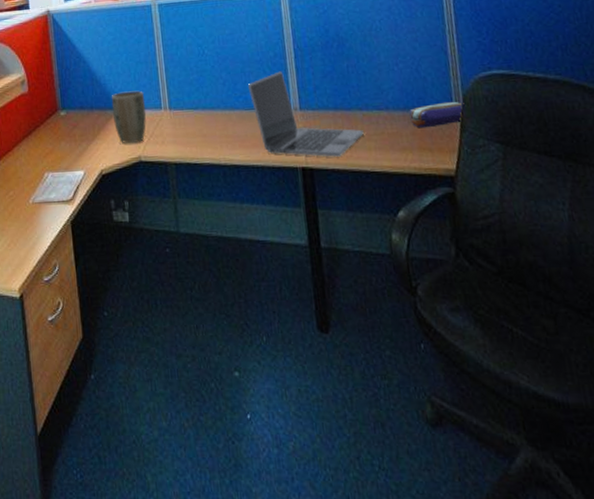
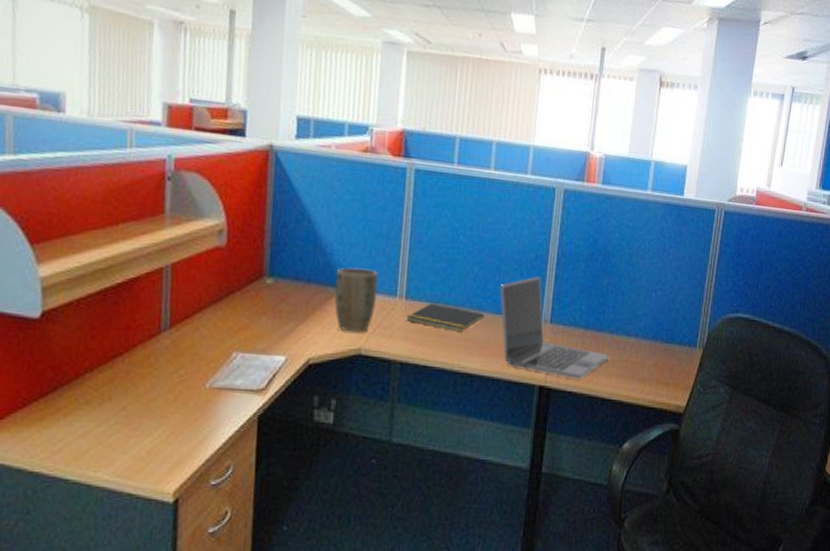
notepad: none [172,109,239,131] -> present [406,303,484,332]
pencil case: present [409,101,464,128] -> none [655,337,708,362]

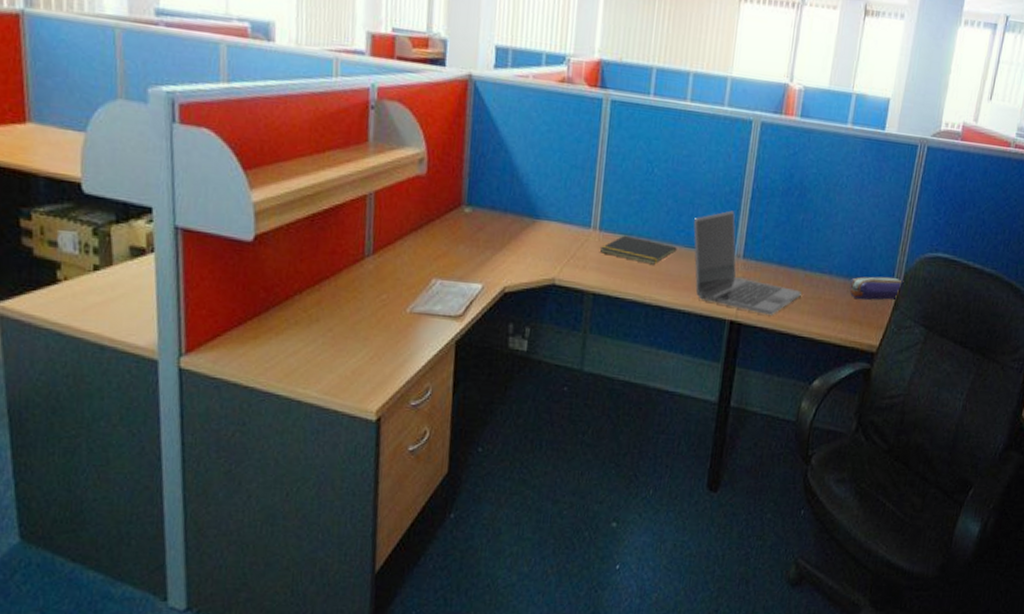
plant pot: present [334,267,379,333] -> none [530,198,573,263]
pencil case: none [655,337,708,362] -> present [849,276,904,301]

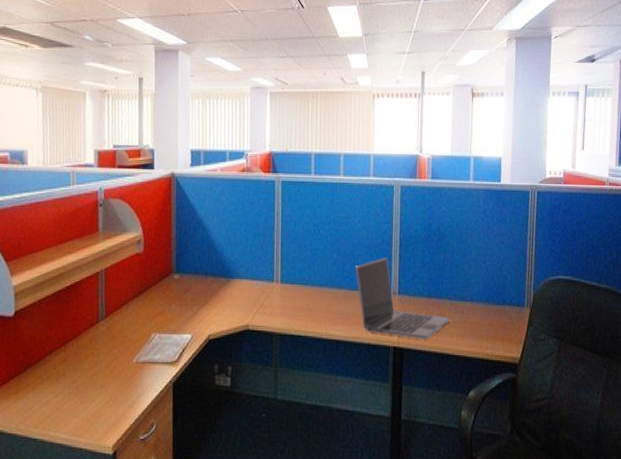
notepad: present [599,235,677,265] -> none [282,285,344,306]
pencil case: present [849,276,904,301] -> none [489,299,534,320]

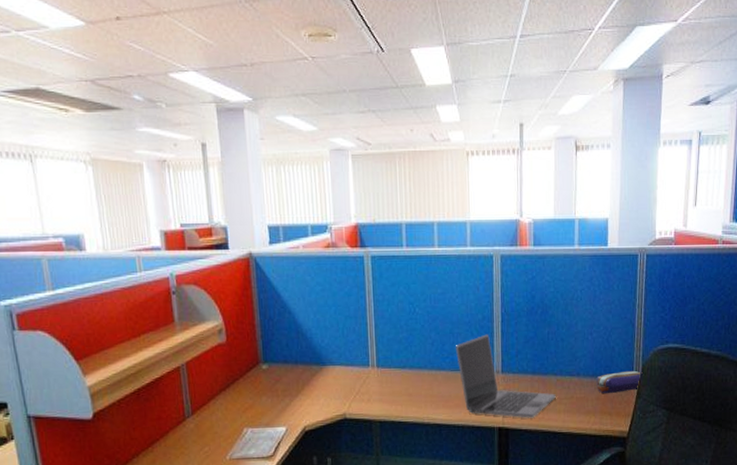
pencil case: none [489,299,534,320] -> present [596,370,643,394]

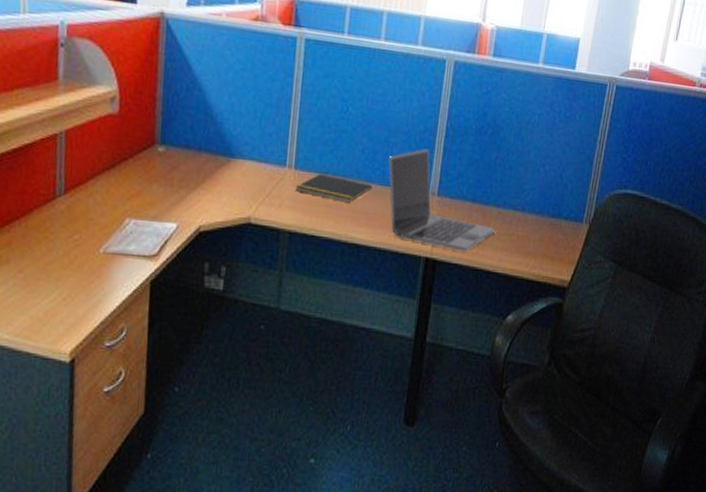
notepad: none [379,368,445,390] -> present [295,173,372,203]
pencil case: present [596,370,643,394] -> none [541,213,594,236]

